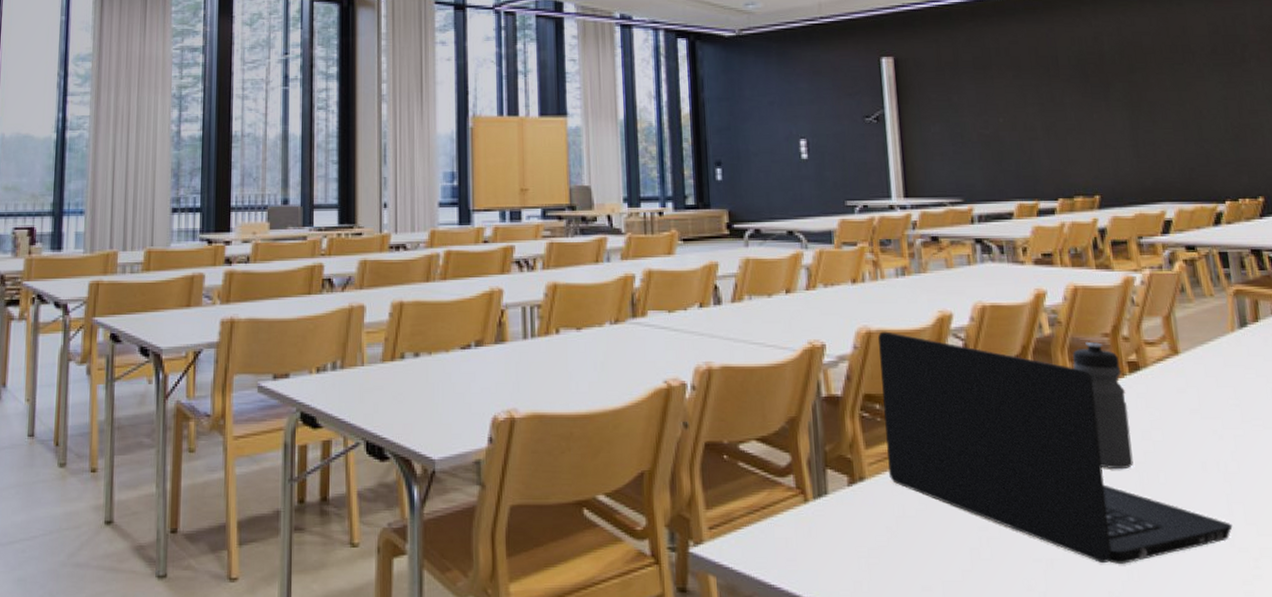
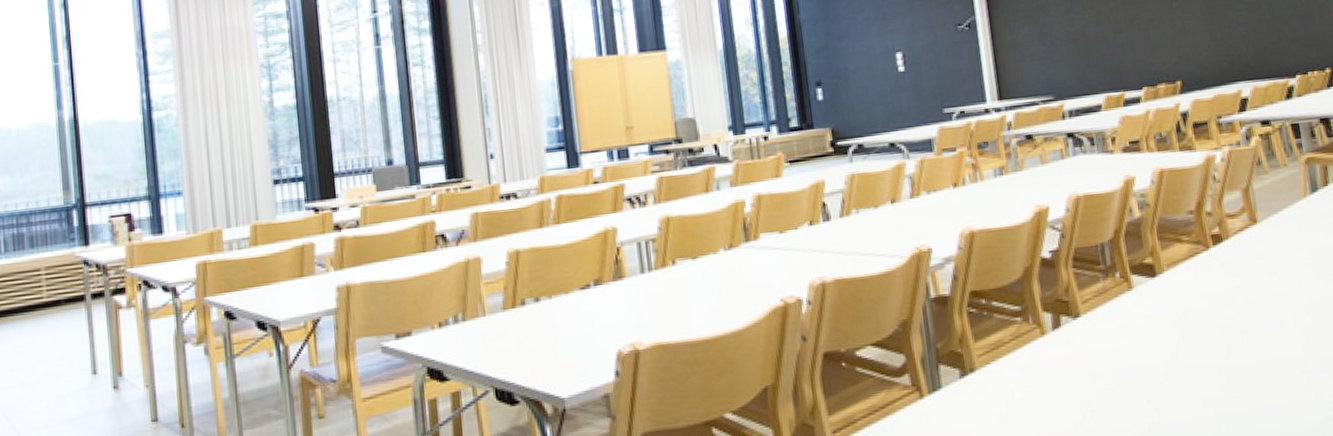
laptop: present [878,331,1233,564] -> none [981,230,1309,422]
water bottle: present [1073,342,1133,470] -> none [1161,220,1219,336]

